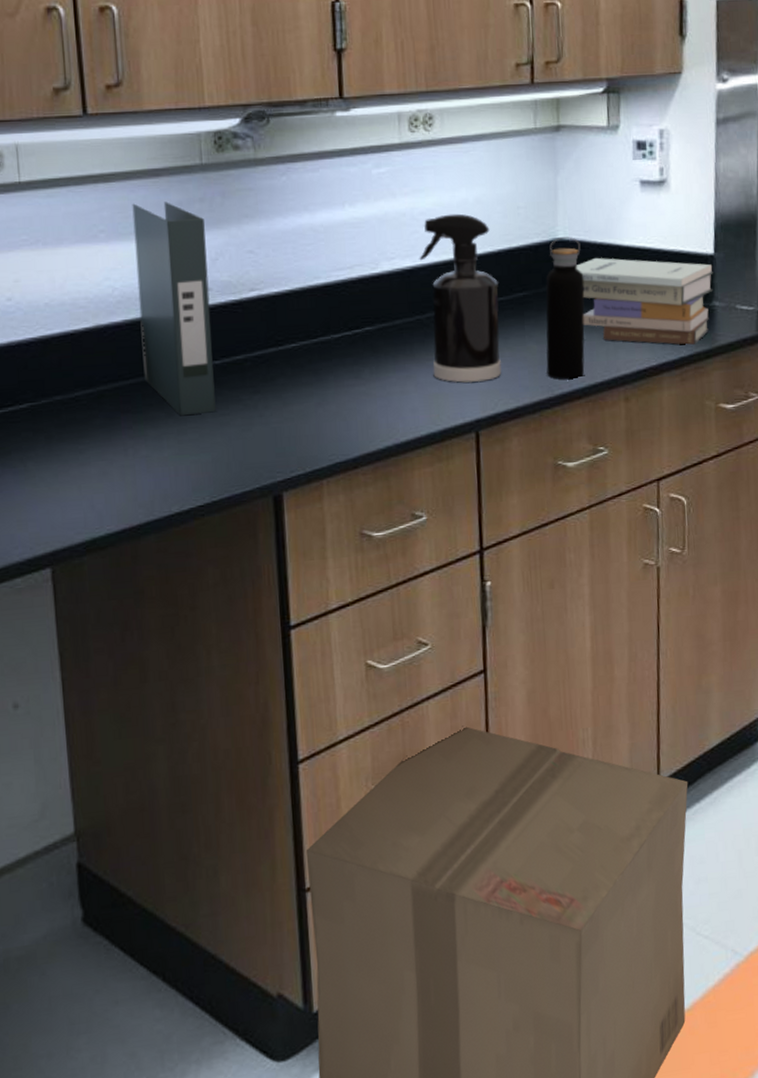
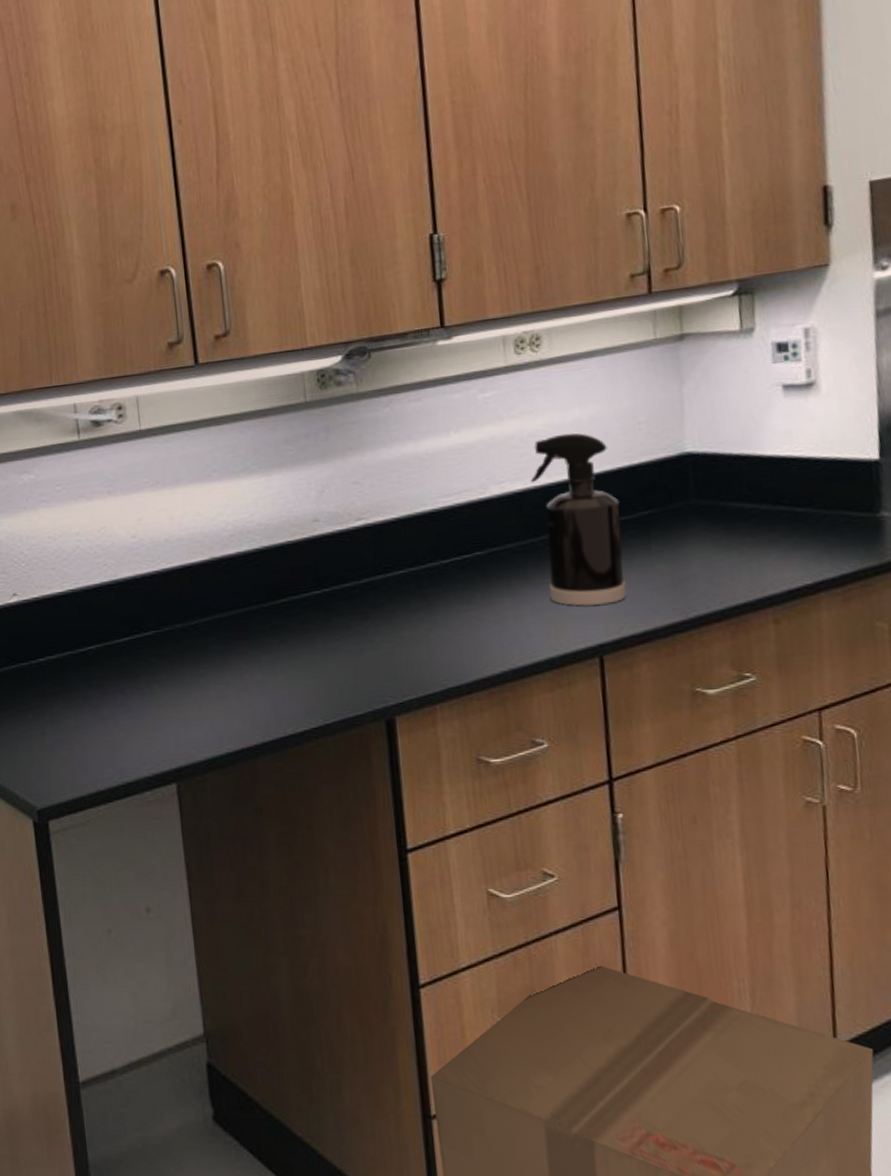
binder: present [132,202,216,416] -> none [241,439,327,642]
water bottle: present [545,236,585,379] -> none [673,449,724,601]
books: present [576,257,713,345] -> none [708,470,880,561]

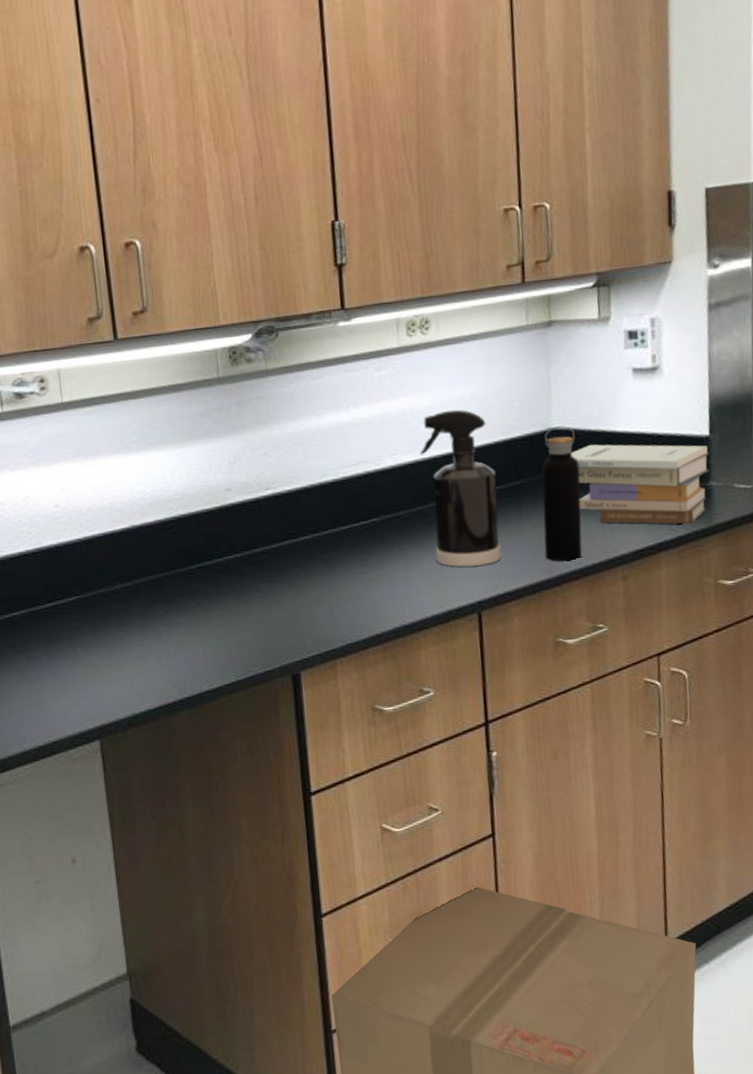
water bottle: none [673,449,724,601] -> present [541,425,582,561]
books: none [708,470,880,561] -> present [571,444,709,525]

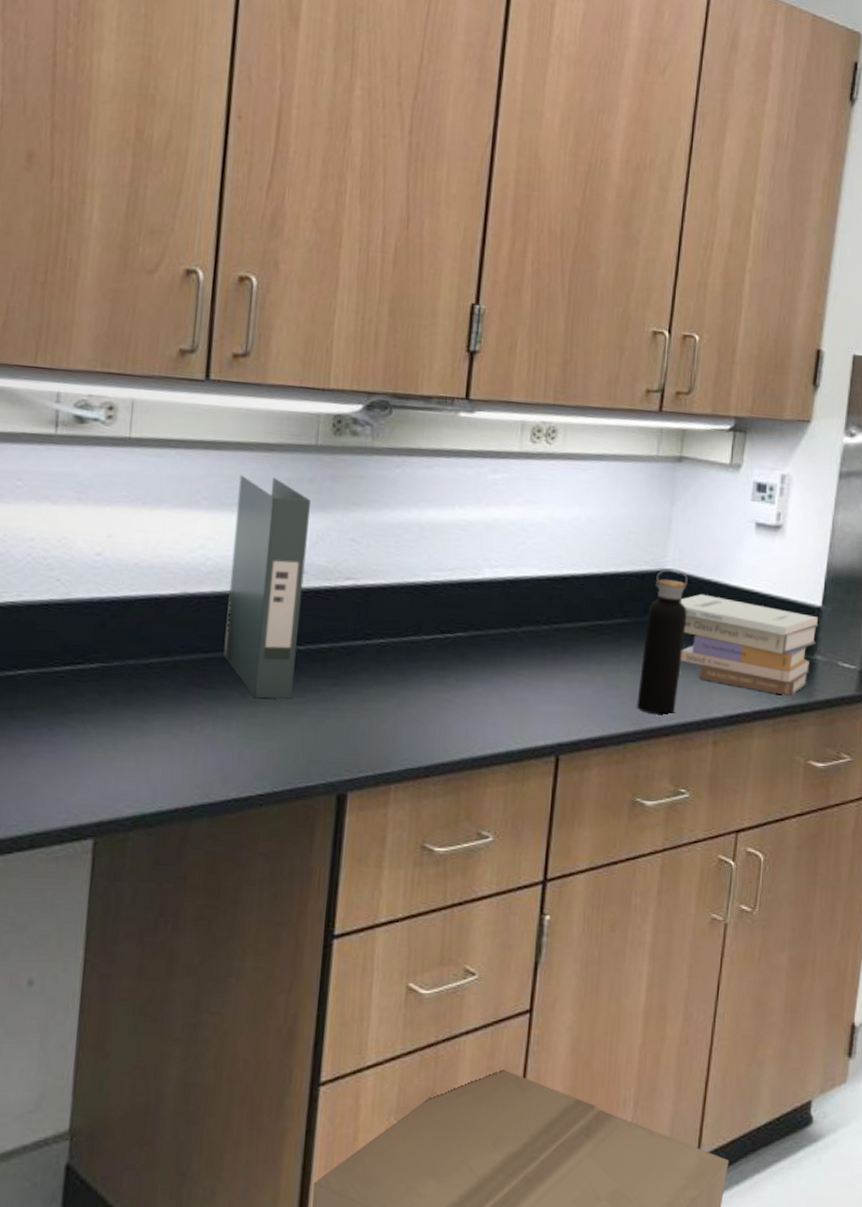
binder: none [159,413,238,605] -> present [223,474,311,699]
spray bottle: present [419,409,501,567] -> none [520,529,600,705]

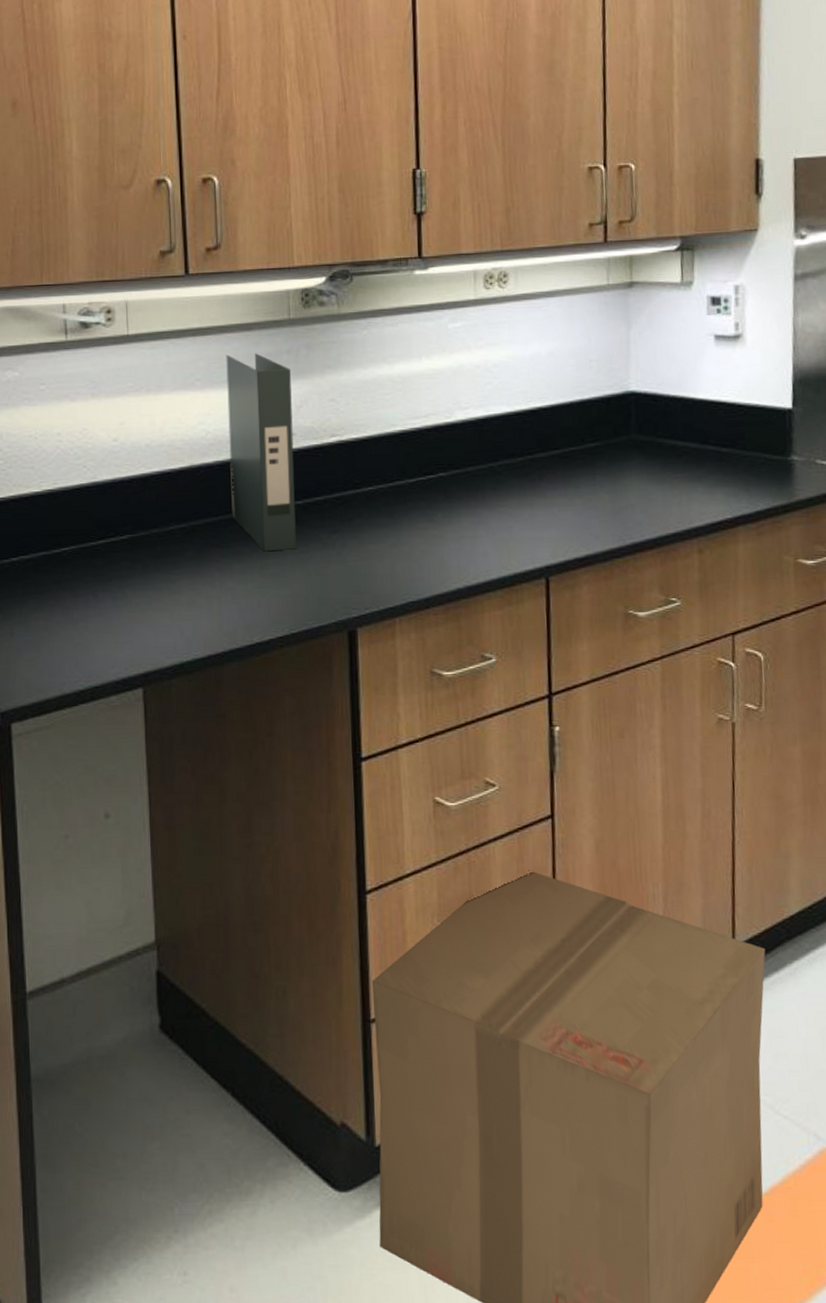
water bottle: present [637,568,688,714] -> none [617,389,657,529]
books: present [680,593,819,696] -> none [648,410,792,499]

